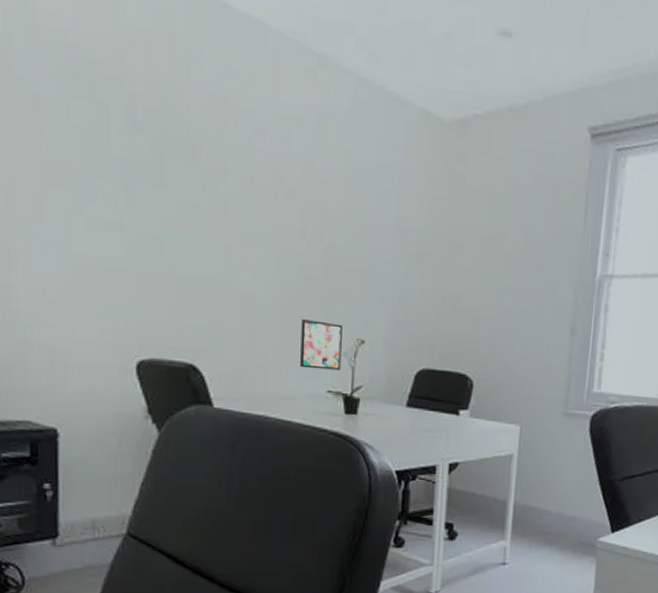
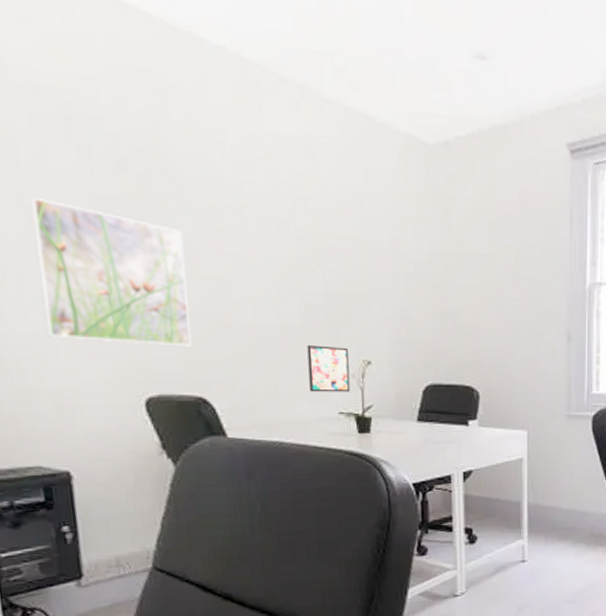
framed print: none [47,153,189,312] -> present [30,196,192,347]

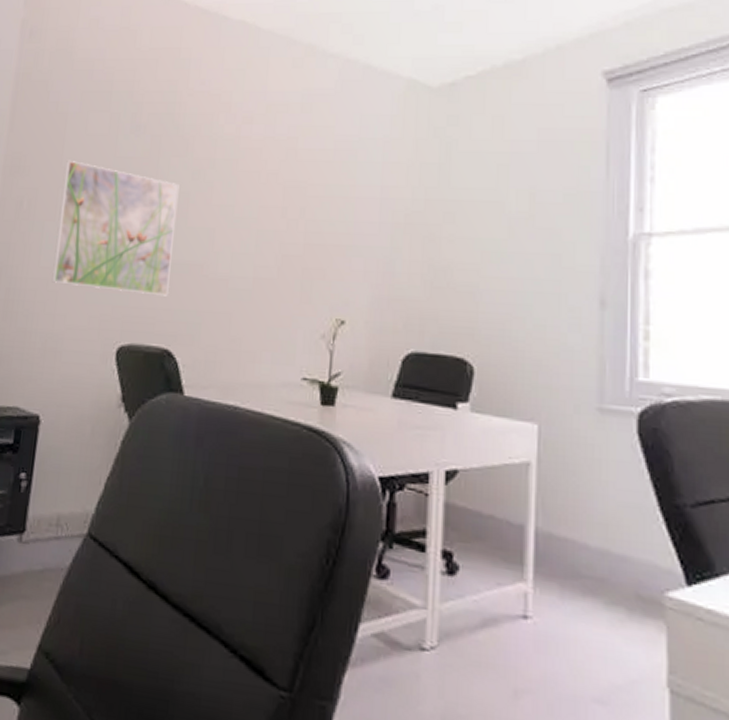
wall art: present [307,345,350,392] -> none [274,300,321,355]

